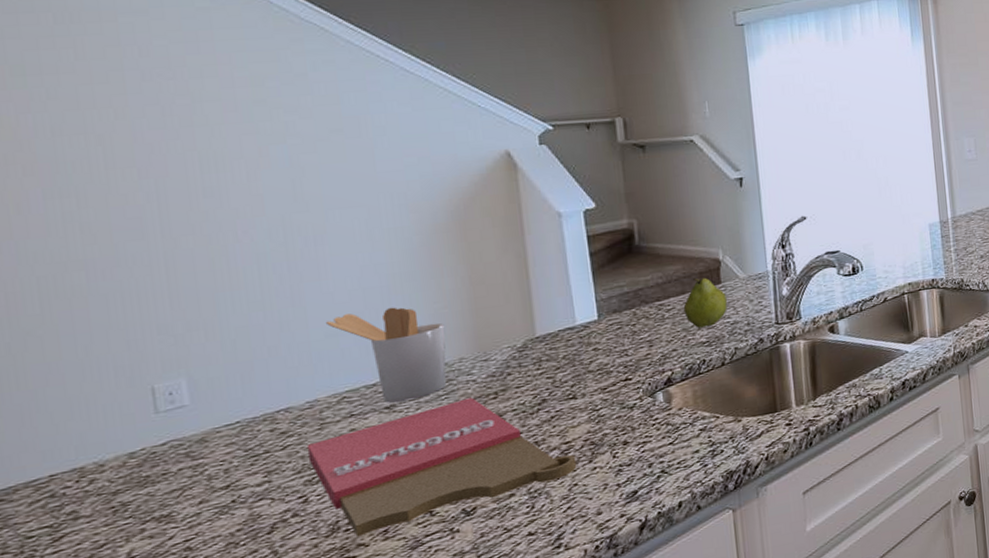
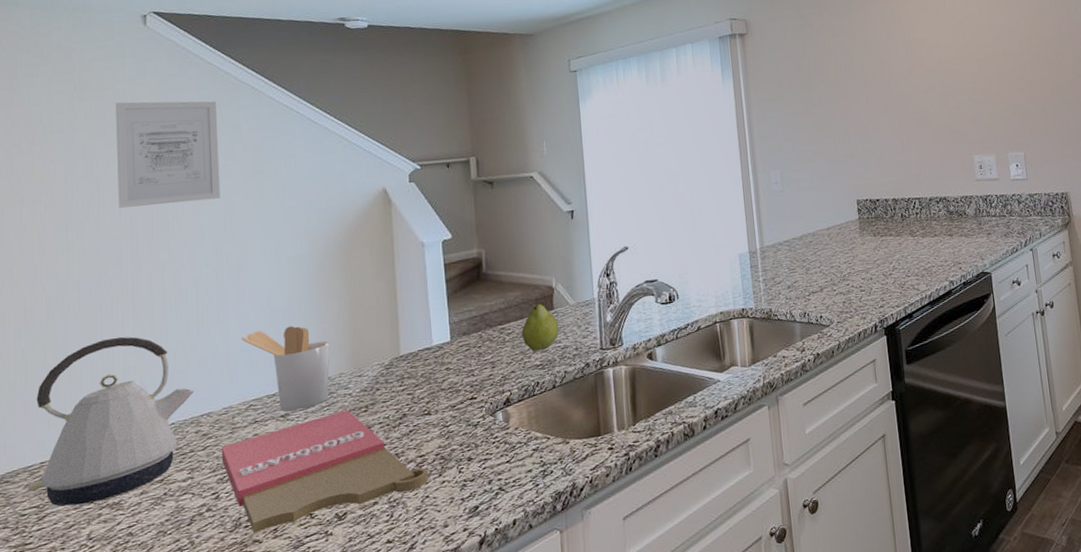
kettle: none [33,324,266,525] -> present [28,336,195,507]
wall art: none [121,39,285,171] -> present [116,101,221,208]

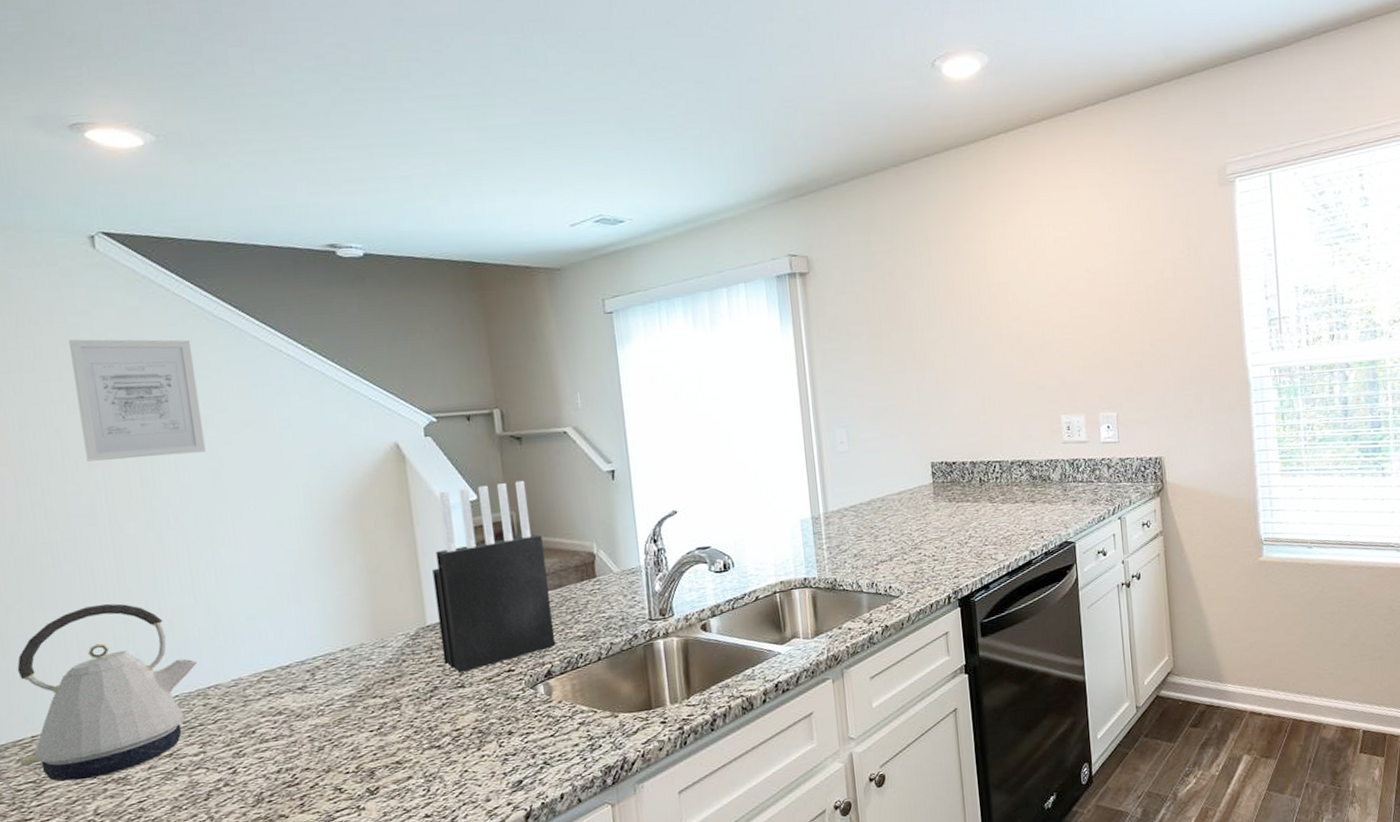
cutting board: present [221,410,429,534] -> none [233,682,467,808]
utensil holder: present [242,325,330,412] -> none [246,593,350,684]
knife block: none [408,220,514,401] -> present [432,480,555,673]
fruit: present [521,303,559,352] -> none [560,571,602,622]

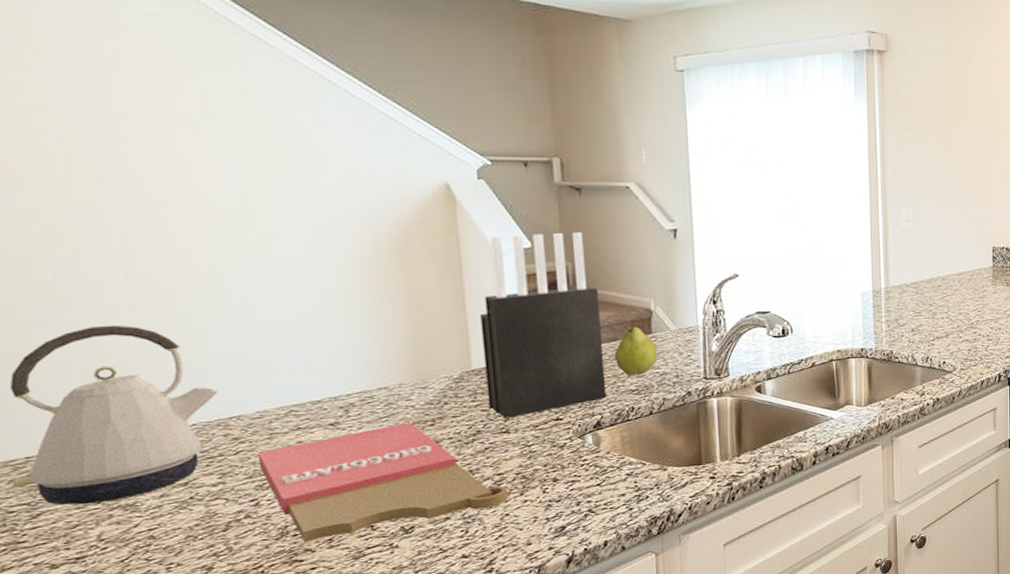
wall art: present [69,339,206,462] -> none [75,41,234,175]
cutting board: none [233,682,467,808] -> present [257,422,509,543]
fruit: none [560,571,602,622] -> present [614,325,657,376]

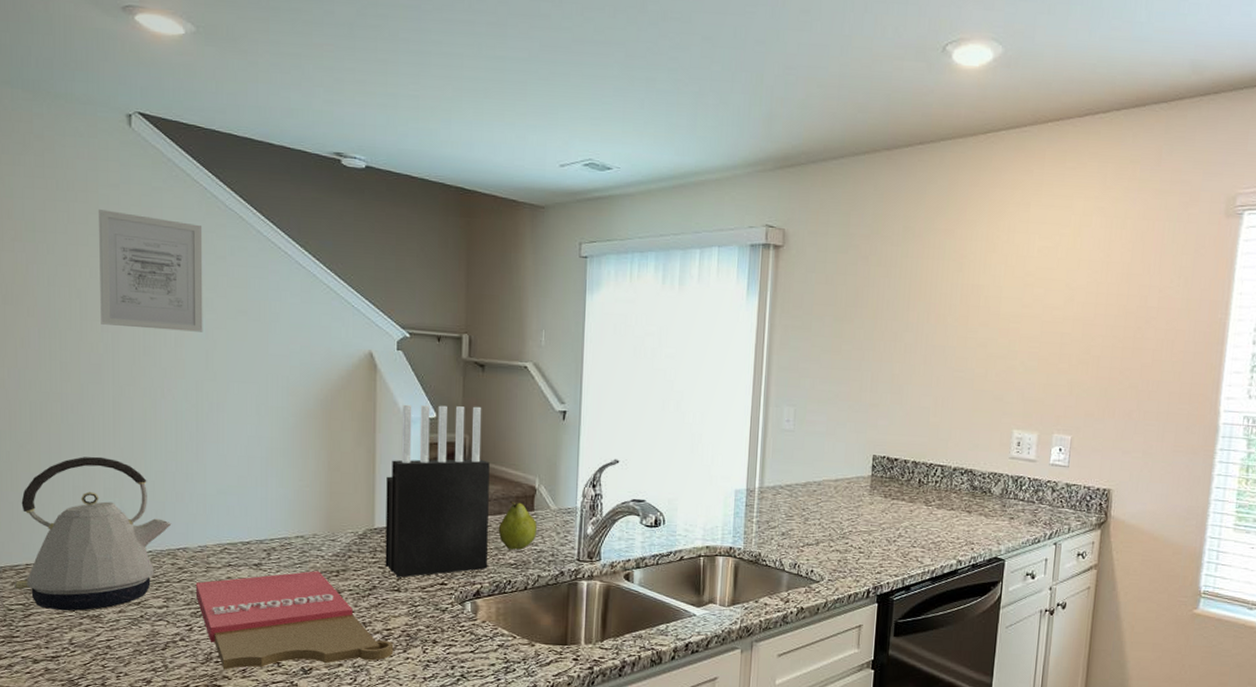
wall art: none [75,41,234,175] -> present [99,210,203,332]

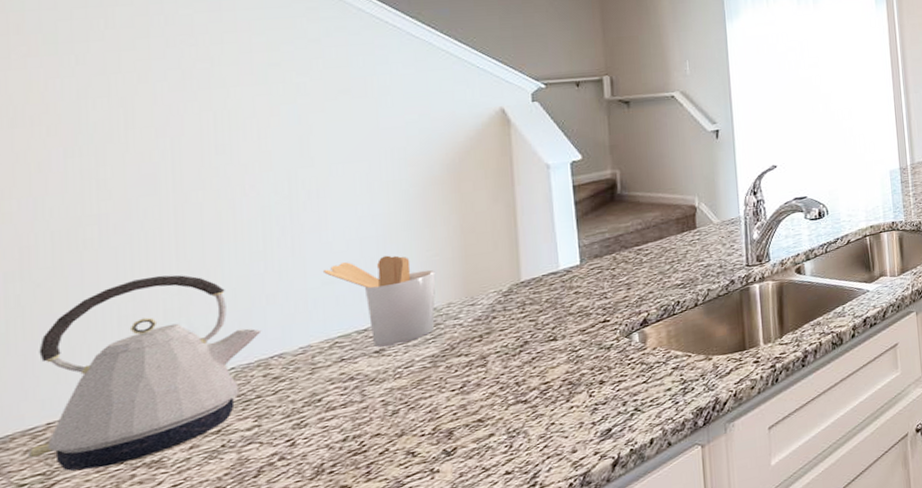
wall art: present [99,210,203,332] -> none [149,9,295,131]
cutting board: present [195,571,394,670] -> none [297,341,555,479]
utensil holder: none [219,476,305,562] -> present [324,255,436,348]
knife block: present [385,404,490,578] -> none [531,140,652,326]
fruit: present [498,500,537,550] -> none [660,223,701,271]

